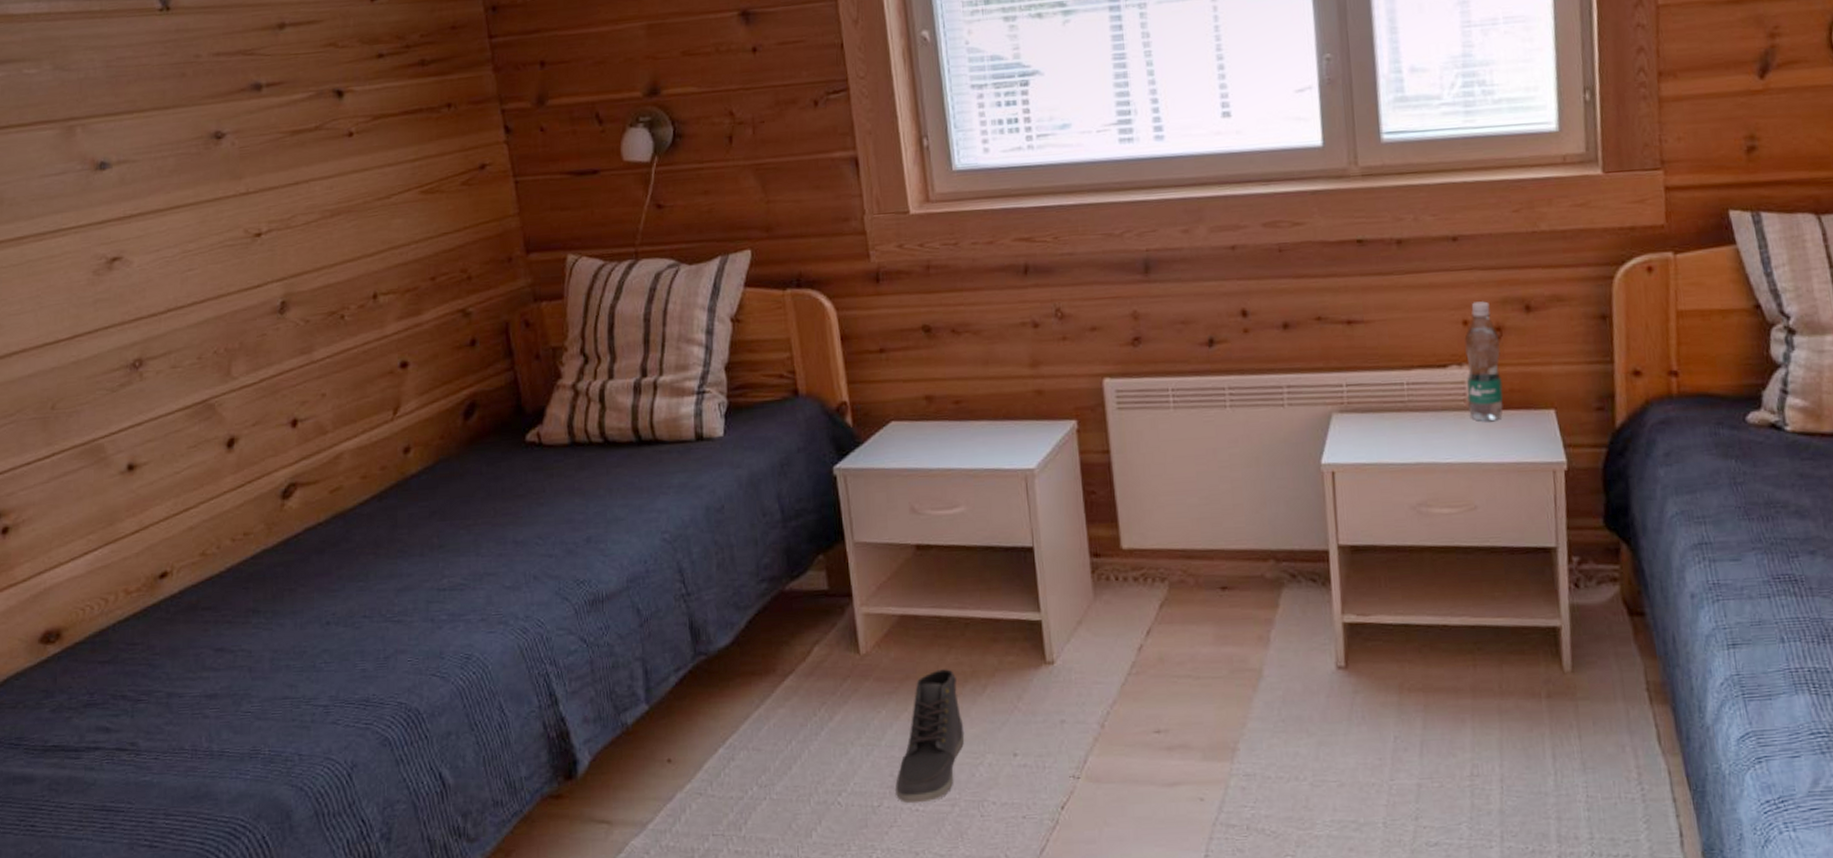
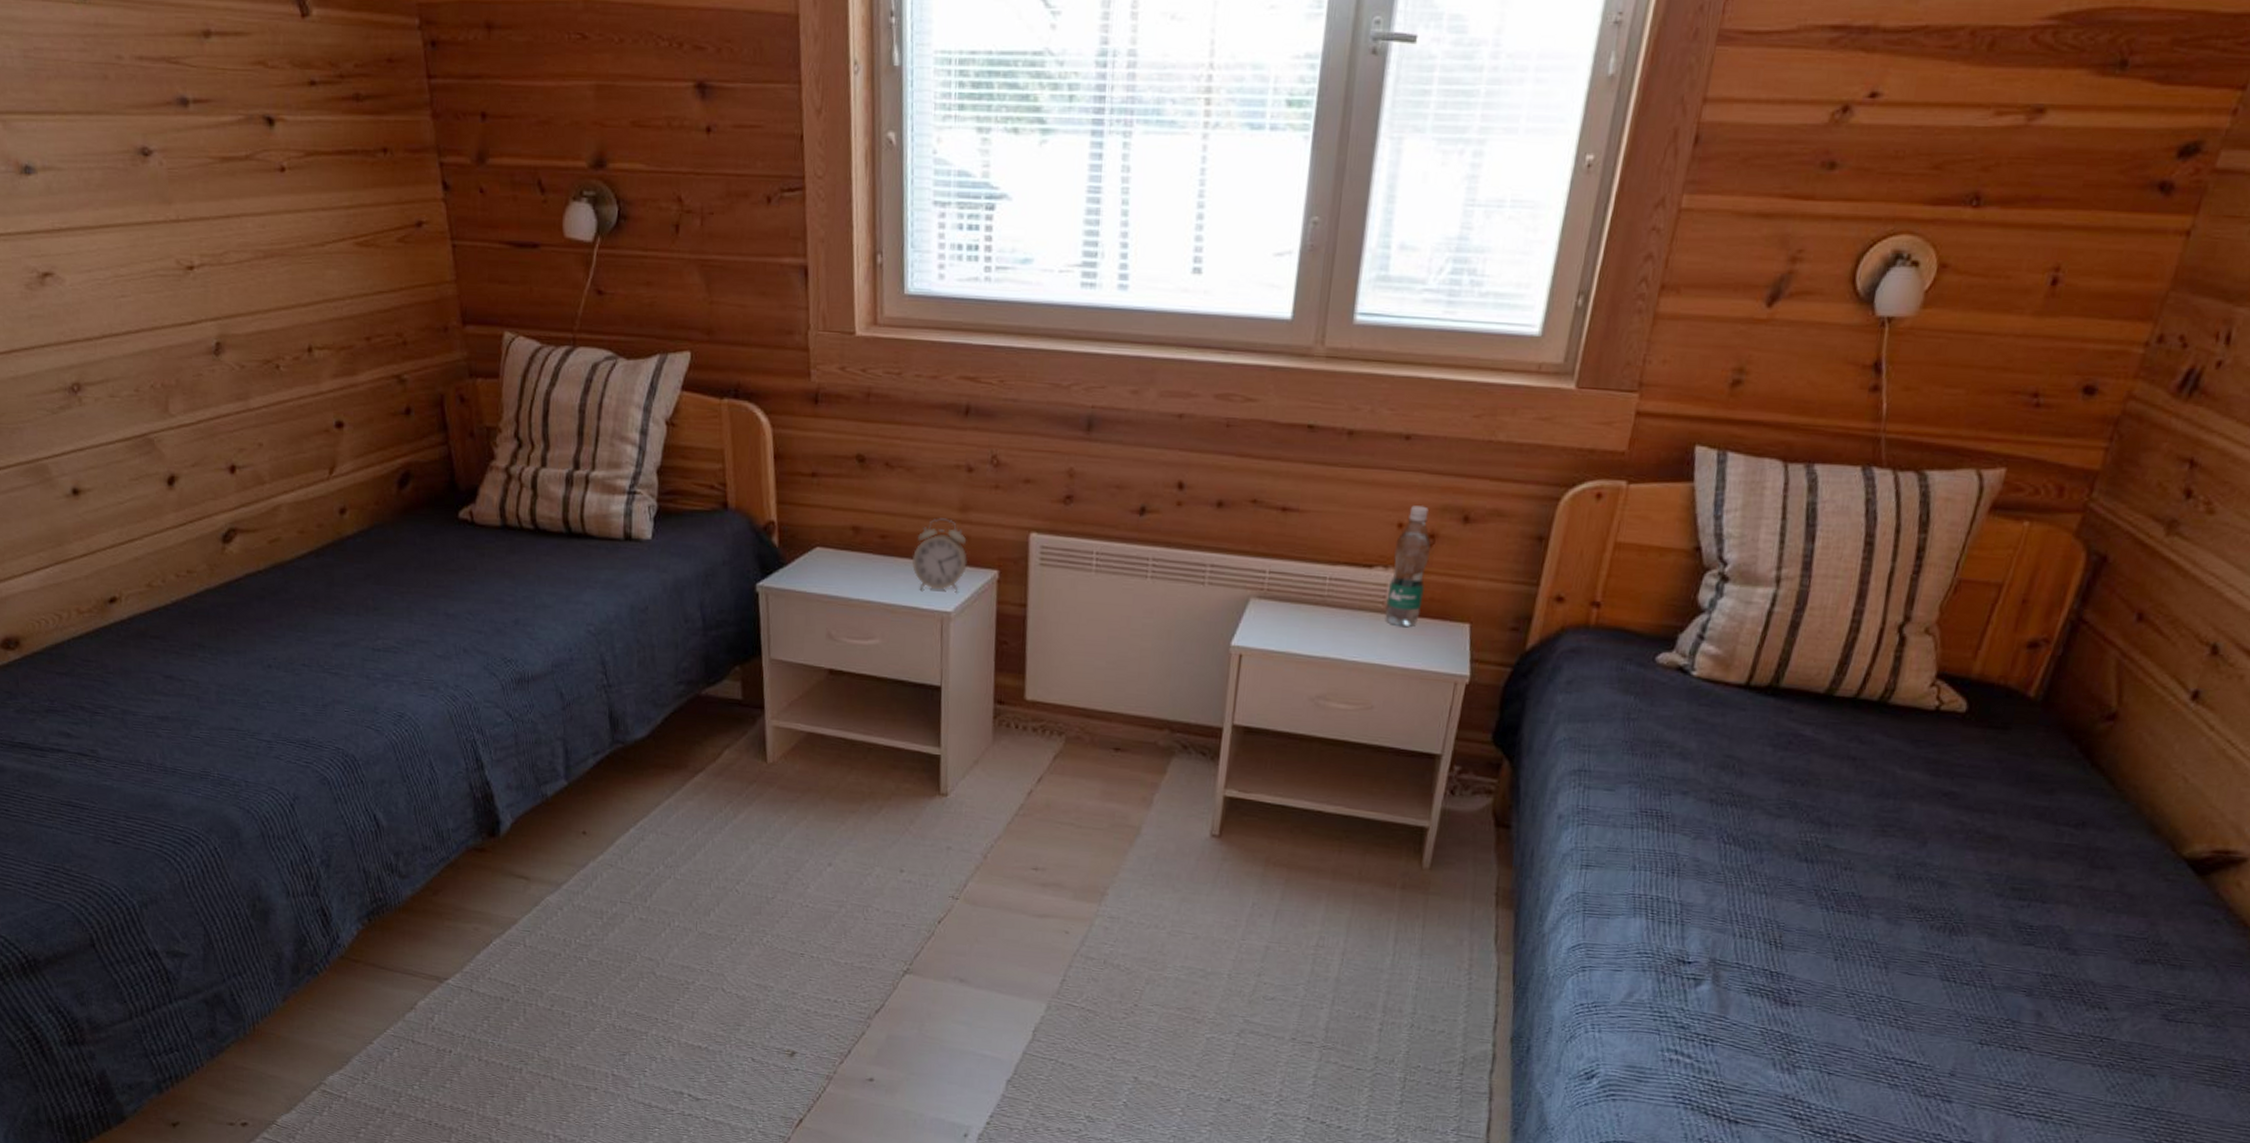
sneaker: present [895,669,965,804] -> none [789,786,857,901]
alarm clock: none [988,375,1044,450] -> present [911,518,968,591]

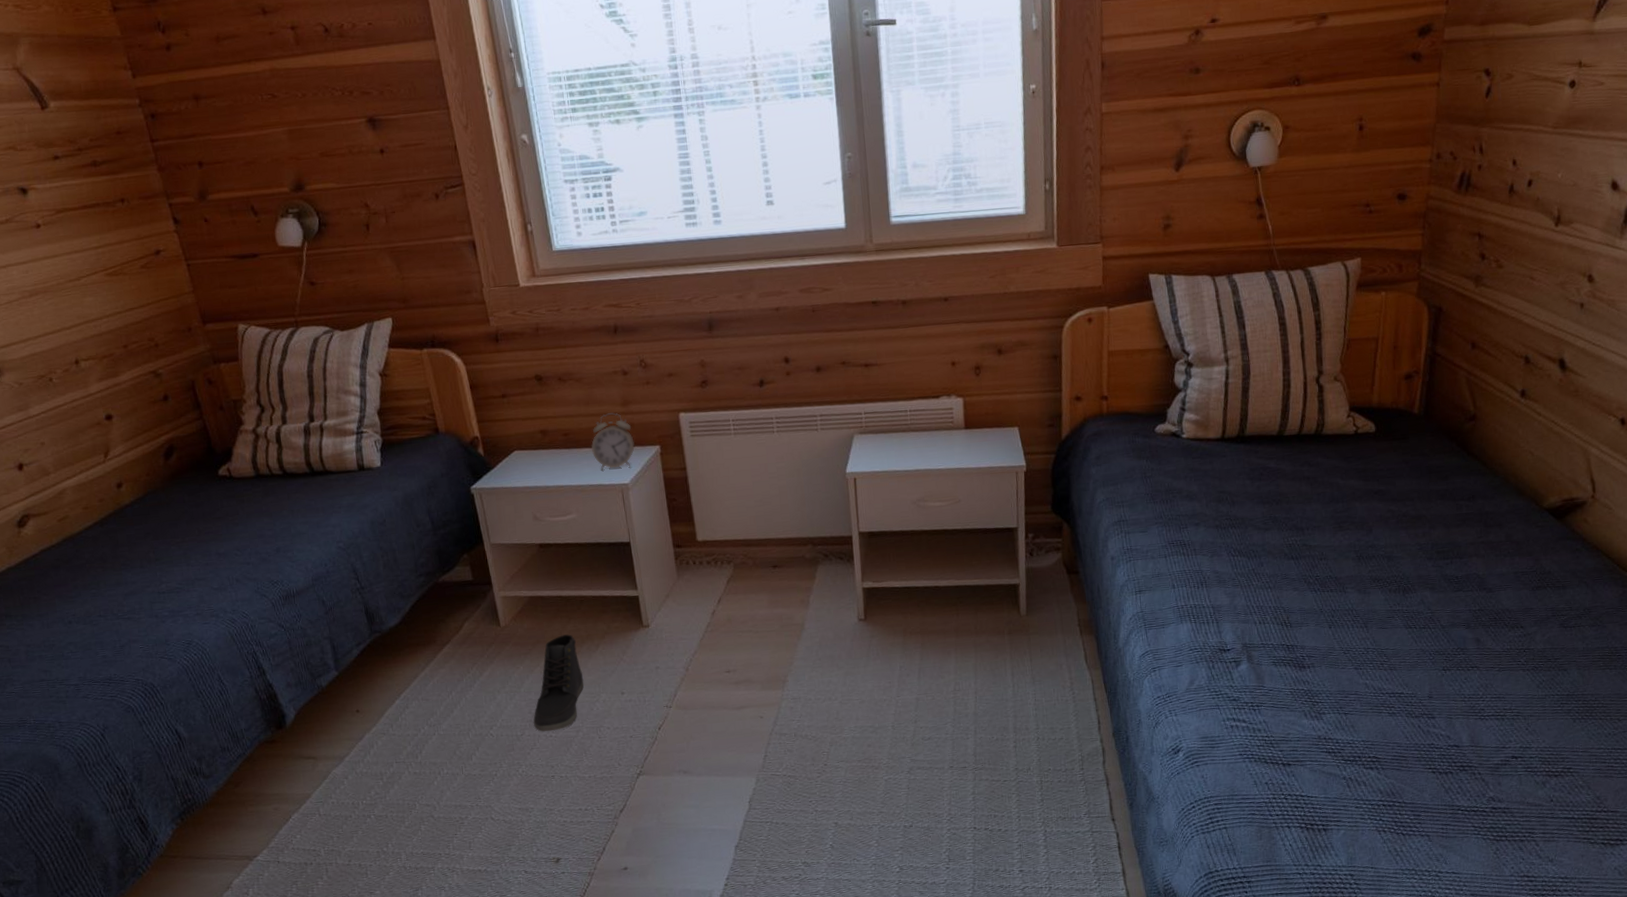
sneaker: none [789,786,857,901] -> present [533,634,584,732]
bottle: present [1385,505,1432,627] -> none [952,347,981,438]

